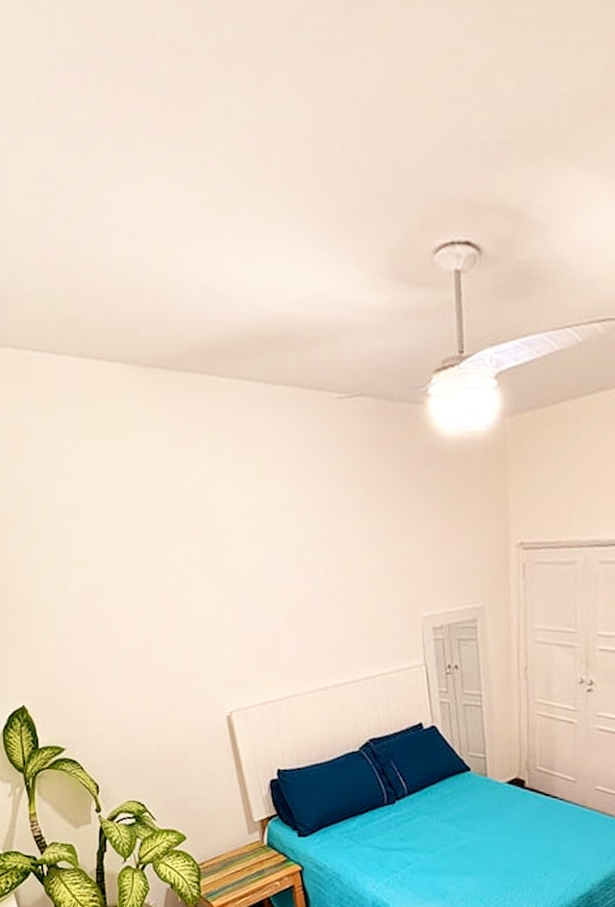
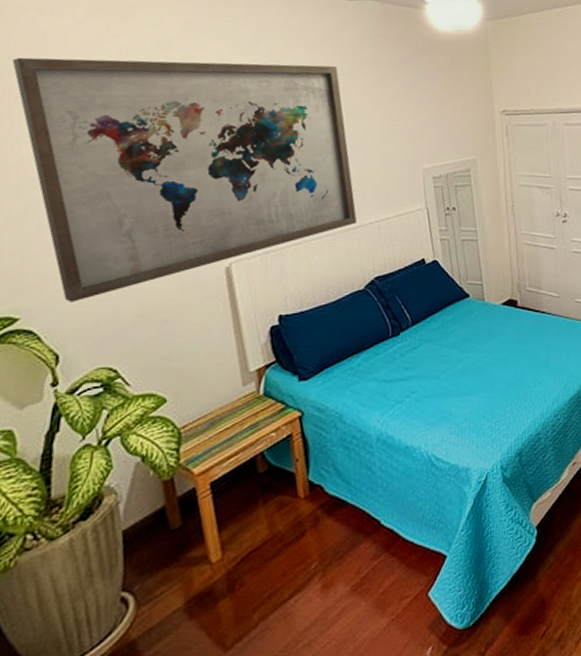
wall art: none [26,486,351,738] -> present [12,57,358,302]

